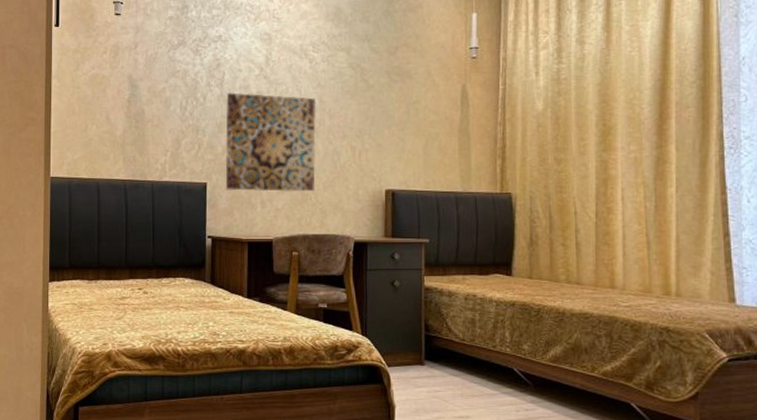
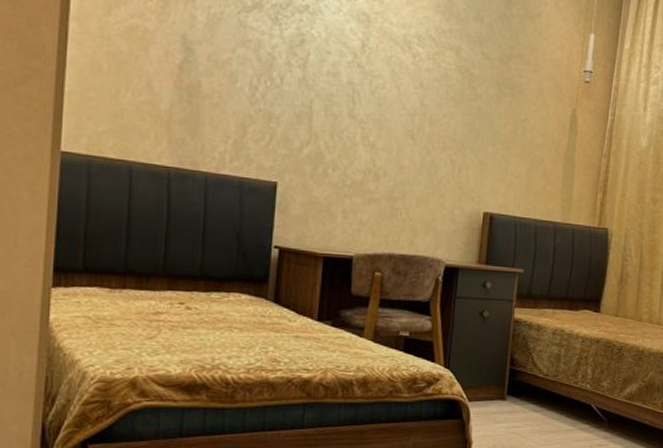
wall art: present [225,92,317,192] -> none [300,77,417,206]

